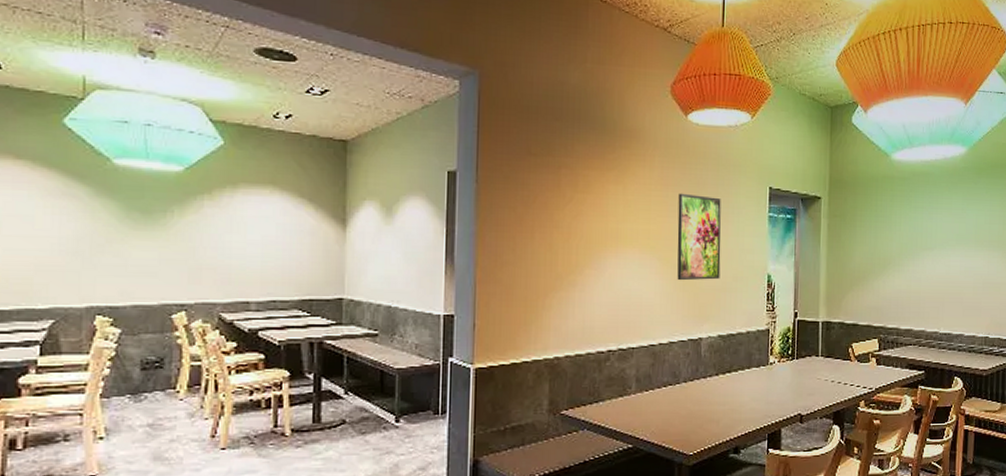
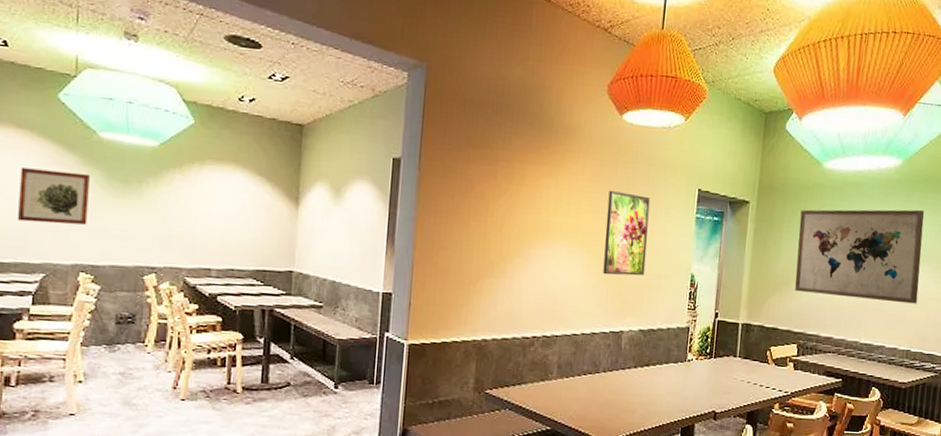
wall art: none [20,202,104,263] -> present [18,167,90,225]
wall art: none [871,196,992,290] -> present [795,209,925,304]

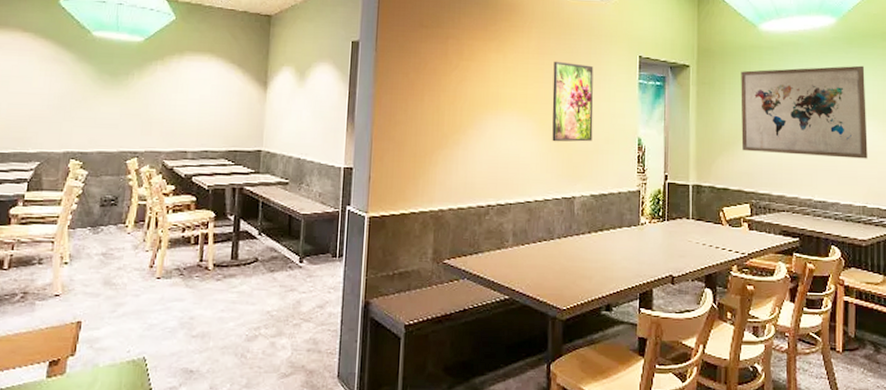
wall art: present [18,167,90,225] -> none [19,66,83,116]

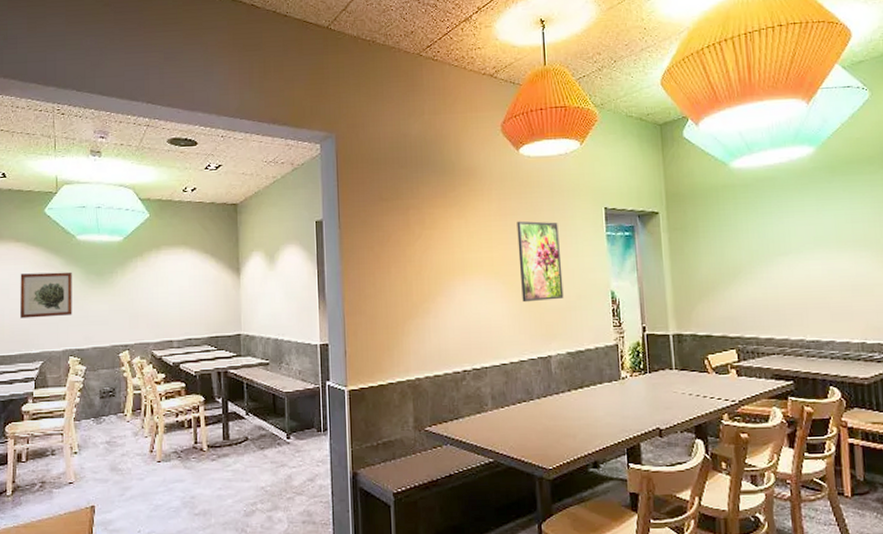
wall art: none [19,66,83,116] -> present [20,272,72,318]
wall art: present [741,65,868,159] -> none [714,194,863,296]

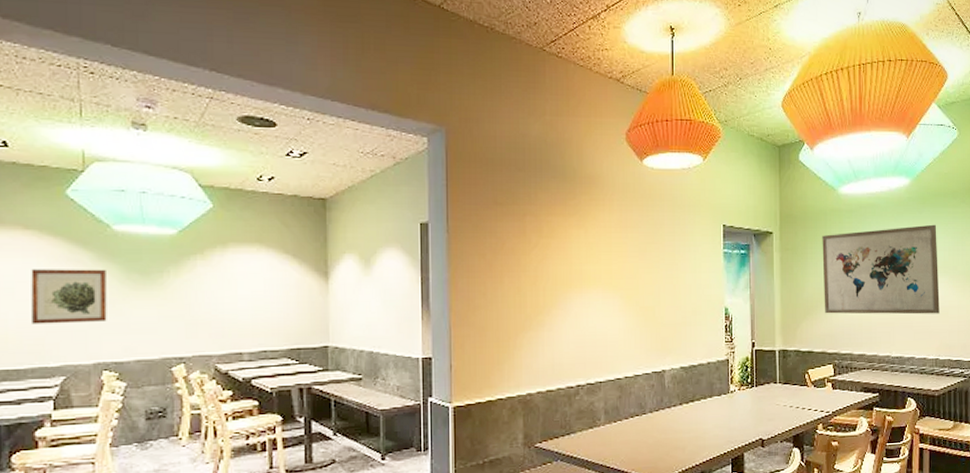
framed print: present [517,221,564,303] -> none [637,234,680,317]
wall art: none [714,194,863,296] -> present [822,224,940,315]

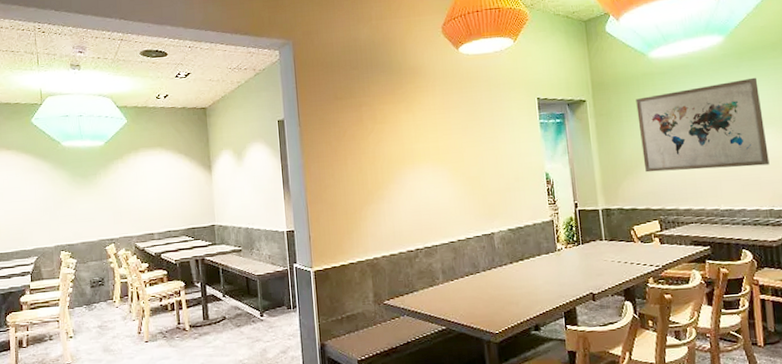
wall art: present [31,269,107,324] -> none [12,175,62,219]

